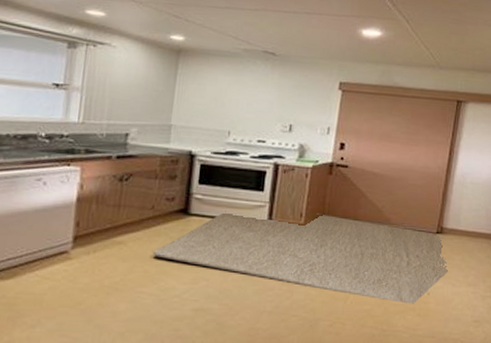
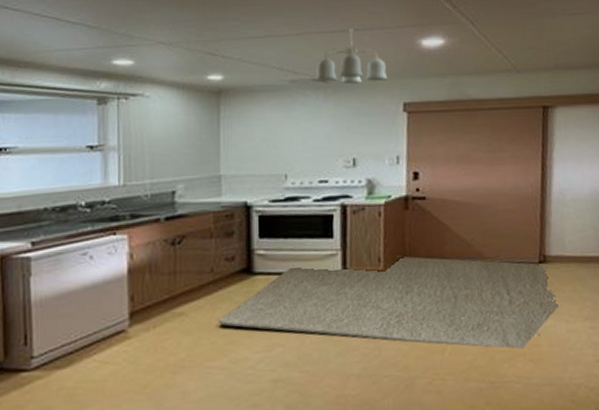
ceiling light fixture: none [266,11,329,61] -> present [315,28,388,85]

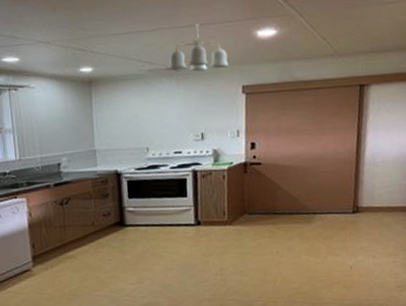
rug: present [218,255,561,349] -> none [100,209,370,279]

